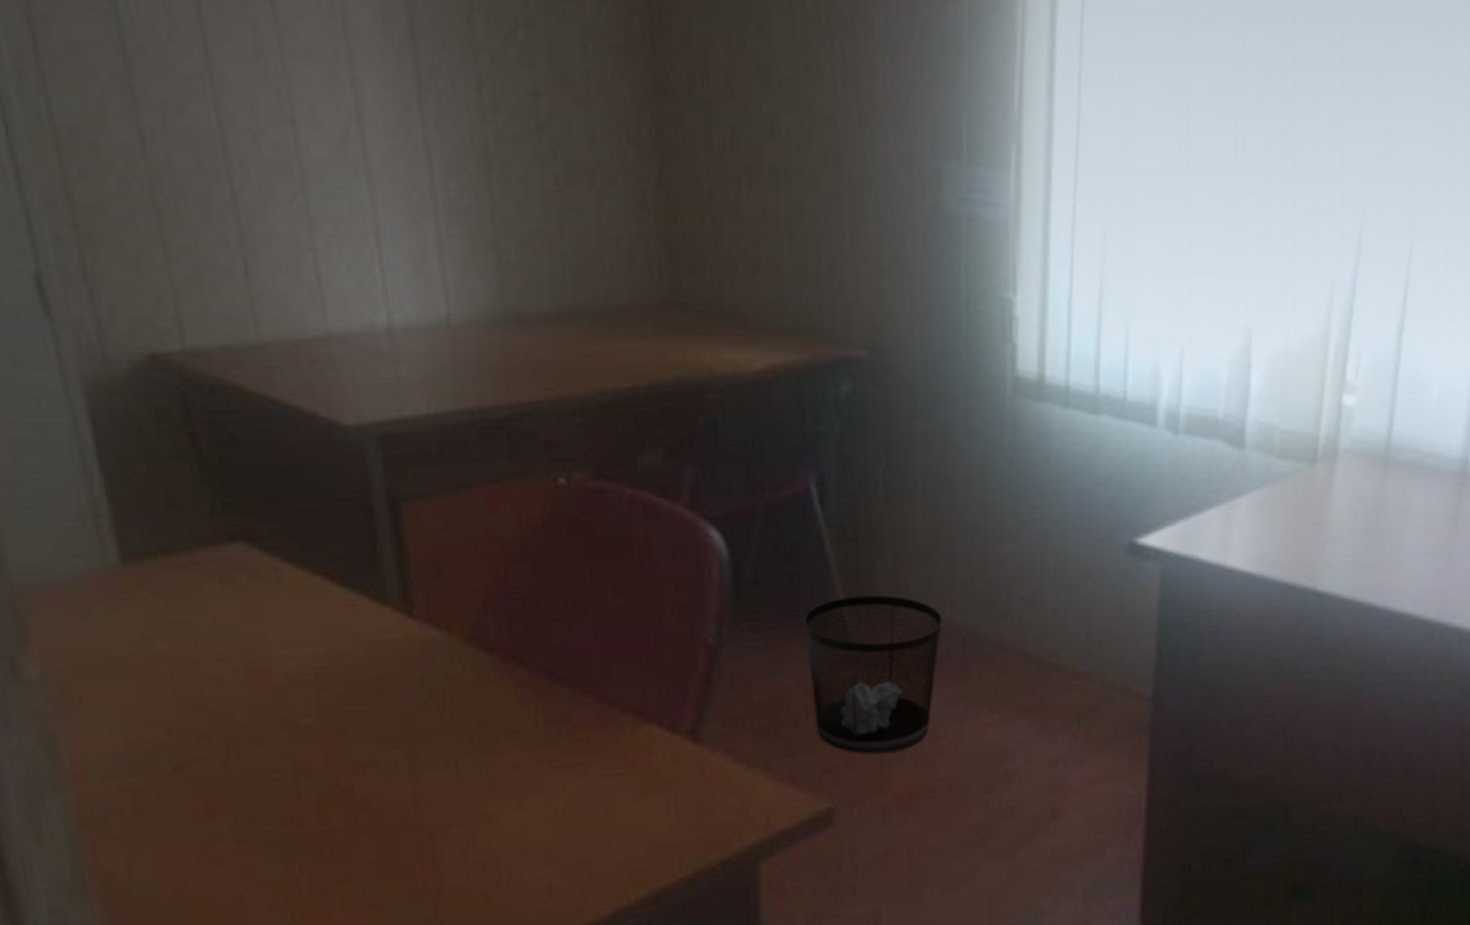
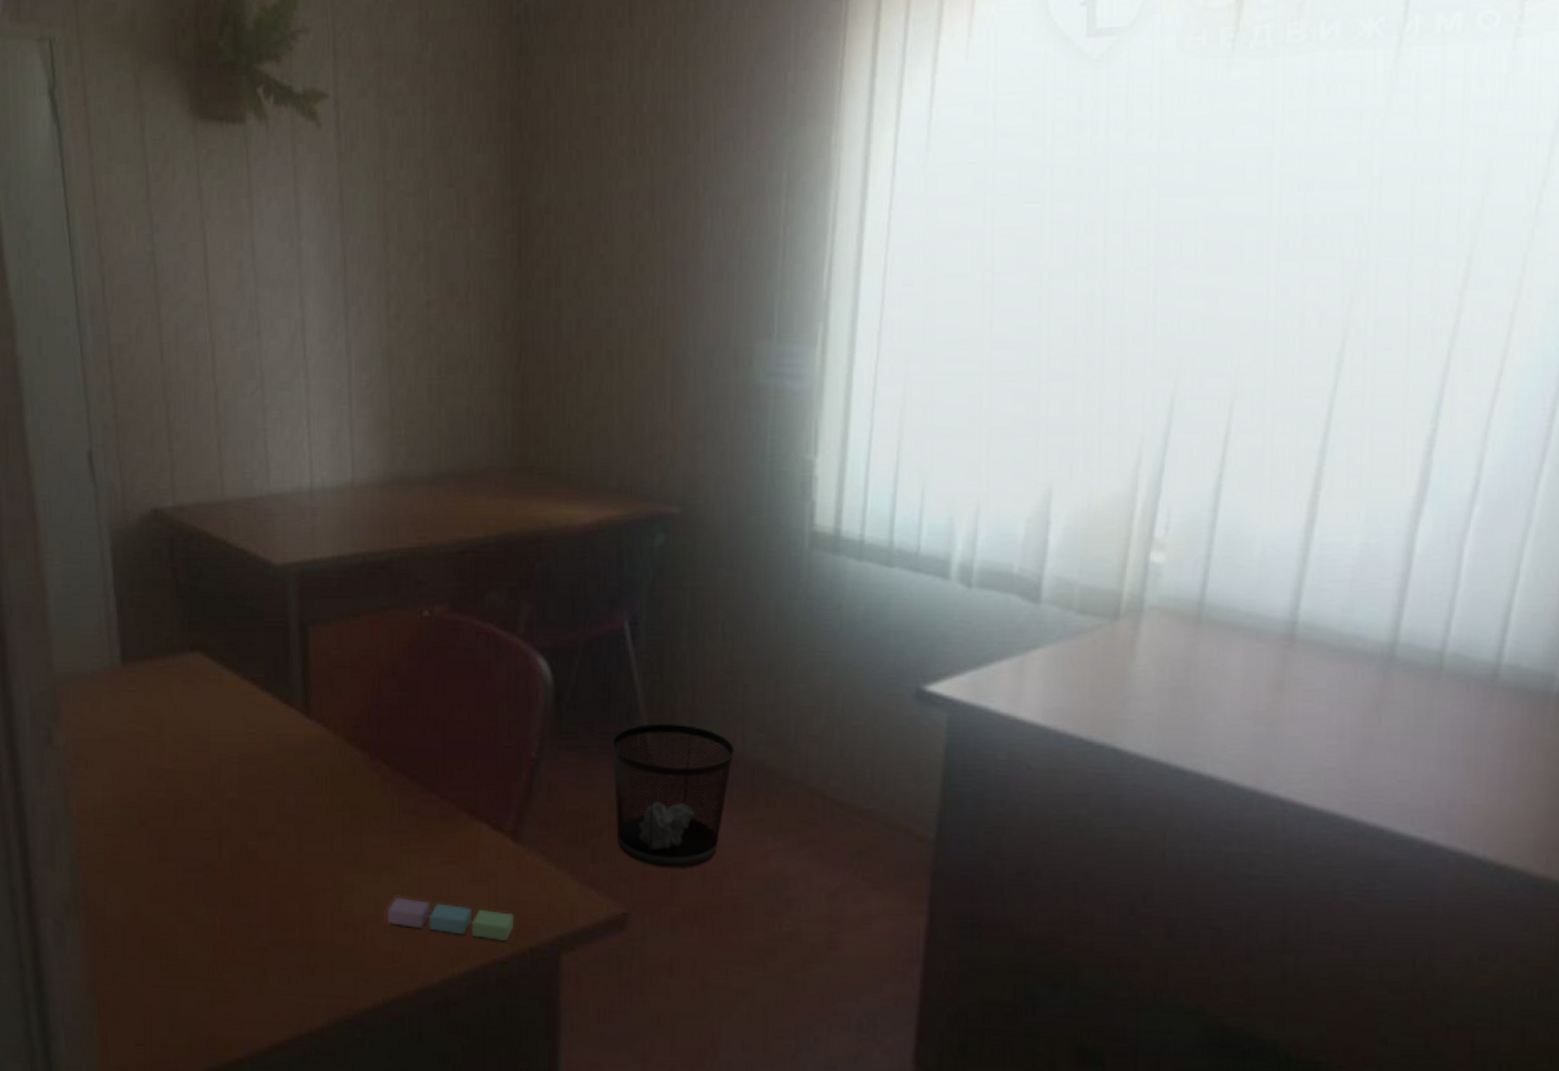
sticky notes: none [538,821,700,857] -> present [388,897,514,941]

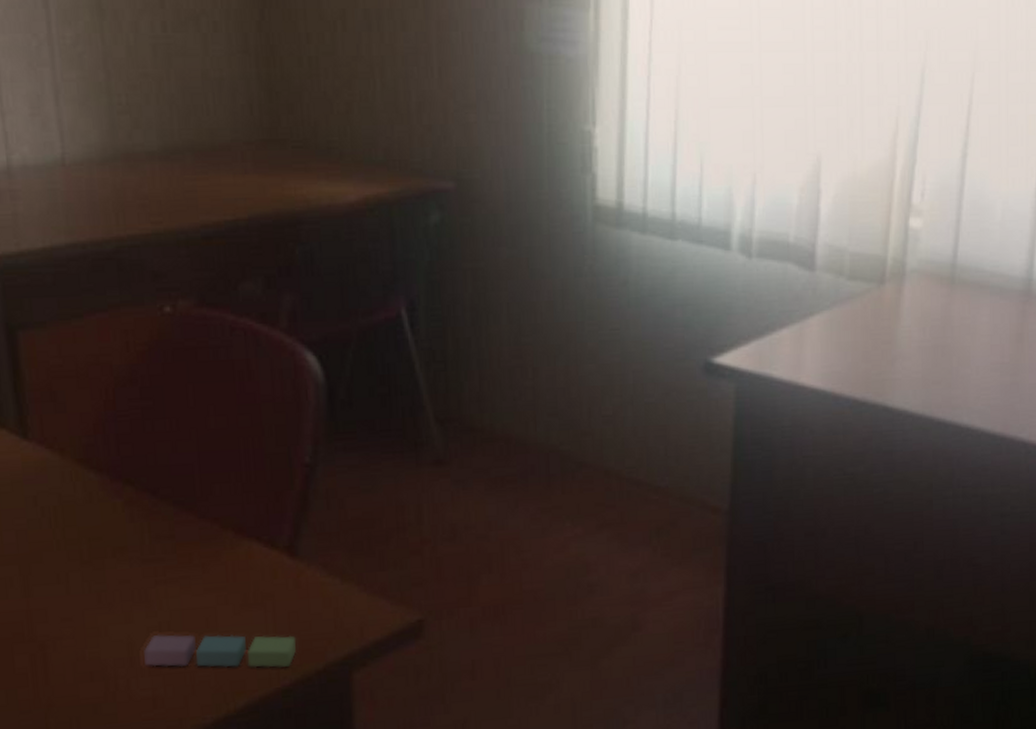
waste bin: present [611,723,735,868] -> none [394,414,528,567]

